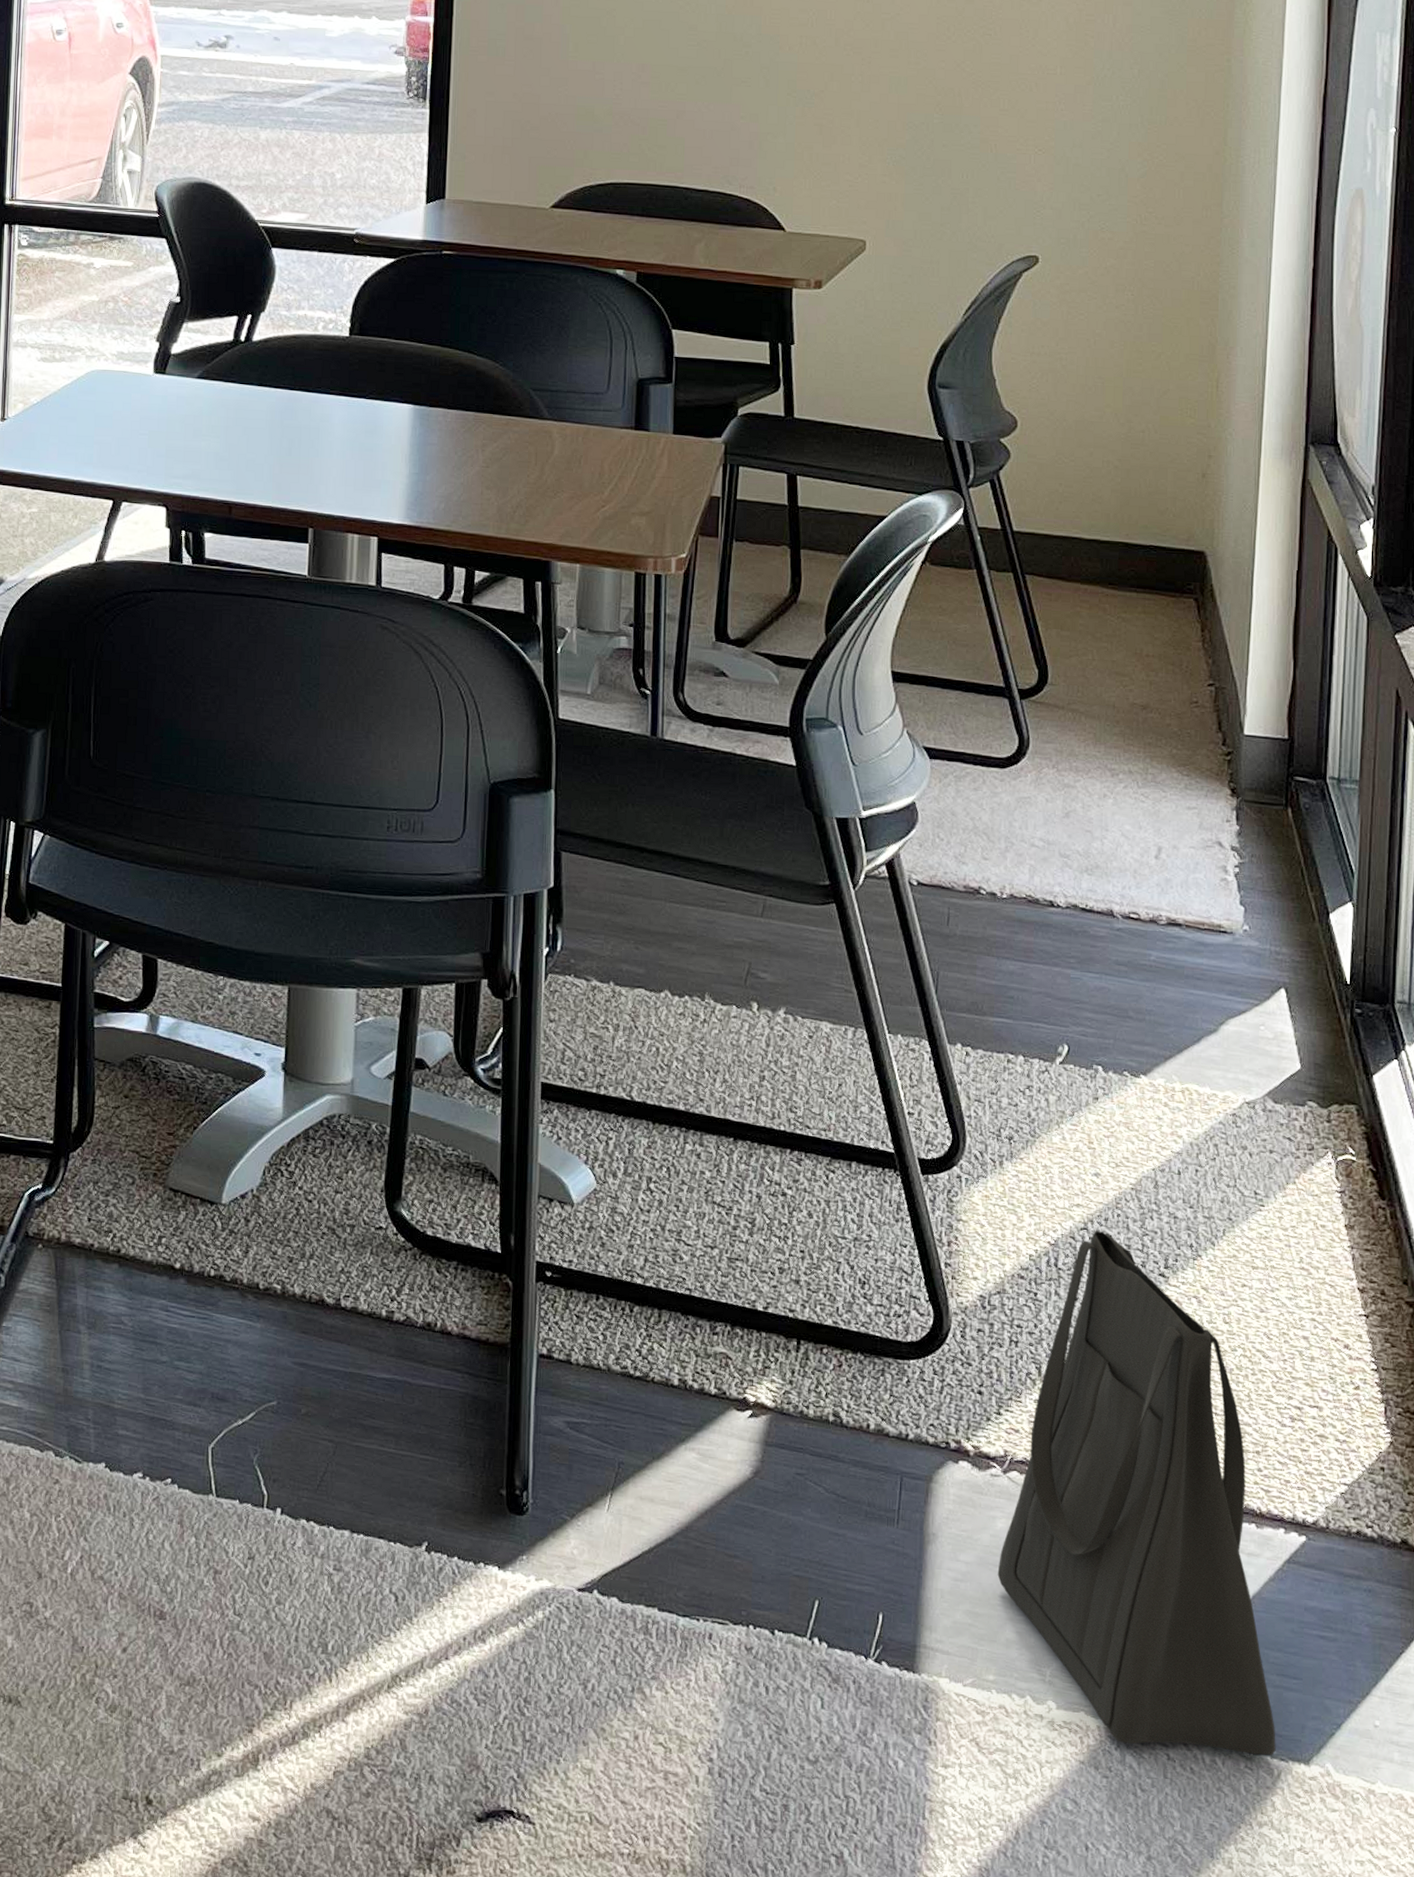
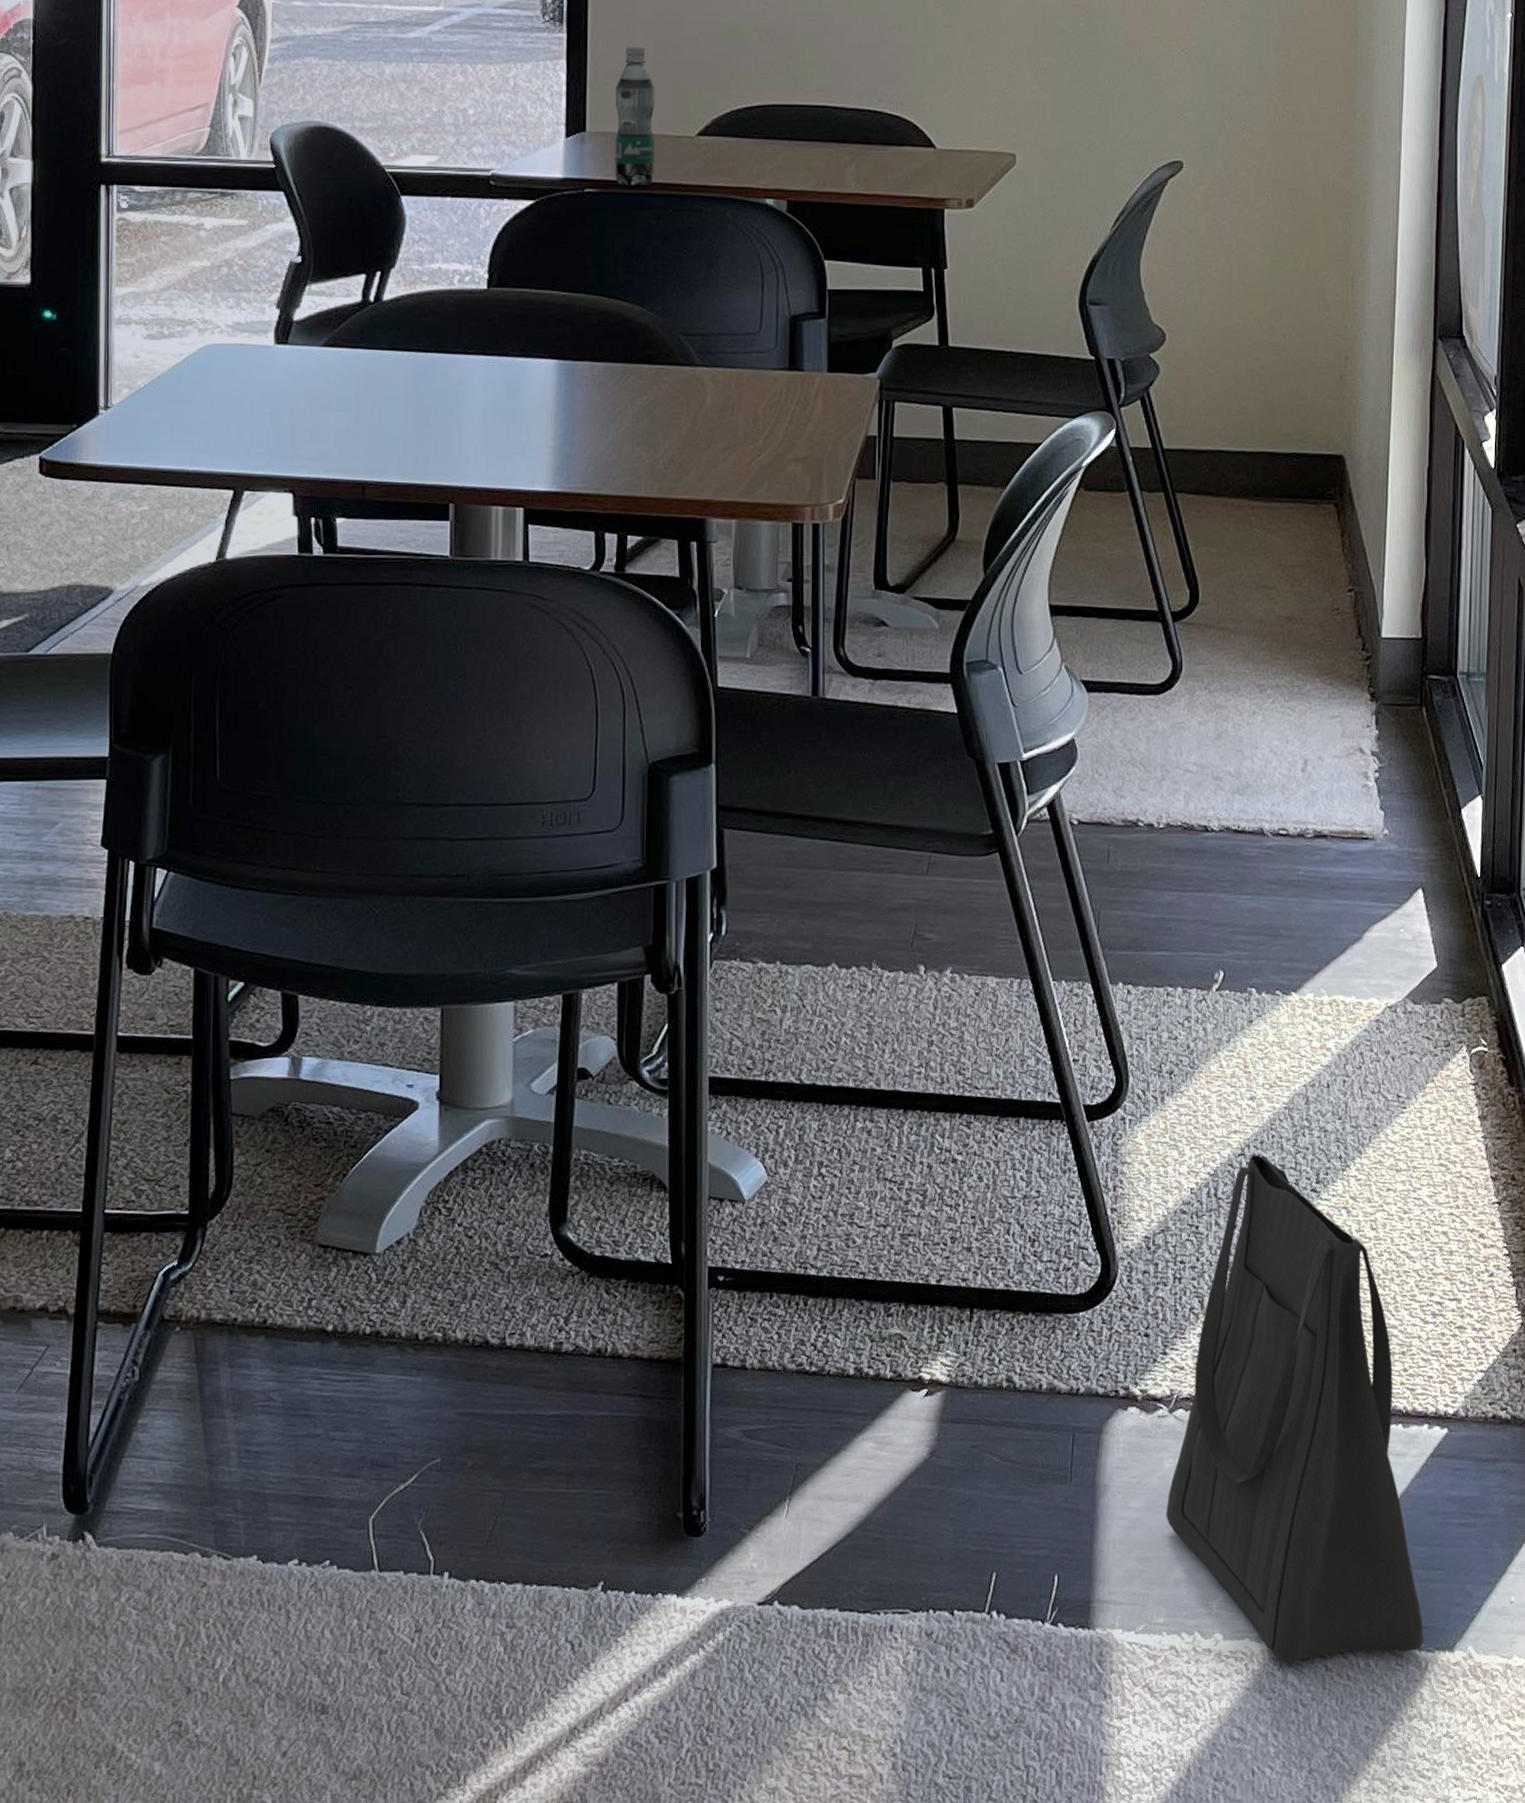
bottle: none [472,124,512,251] -> present [615,47,655,185]

